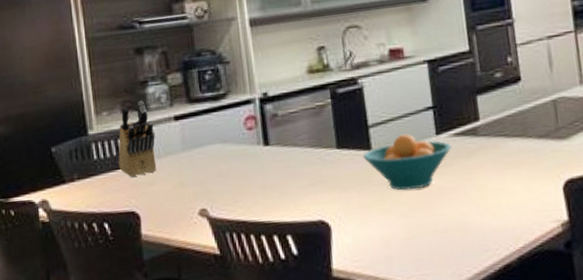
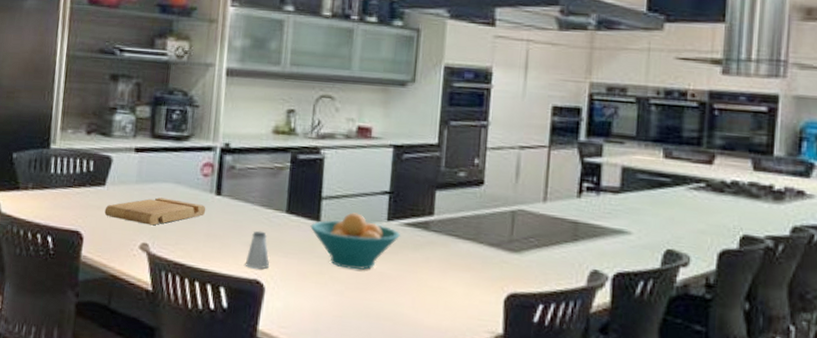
knife block: present [118,100,157,178] -> none [73,125,114,199]
cutting board: none [156,158,258,191] -> present [104,197,206,226]
saltshaker: none [306,171,331,211] -> present [245,230,270,269]

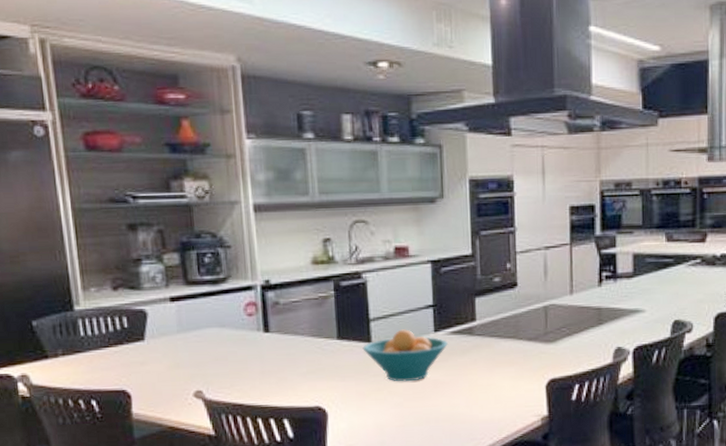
cutting board: present [104,197,206,226] -> none [149,343,257,373]
saltshaker: present [245,230,270,269] -> none [304,360,329,397]

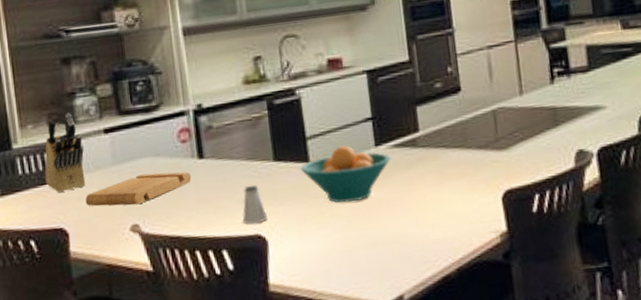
knife block: none [108,279,150,357] -> present [44,113,86,193]
cutting board: none [149,343,257,373] -> present [85,172,192,206]
saltshaker: none [304,360,329,397] -> present [242,184,268,225]

